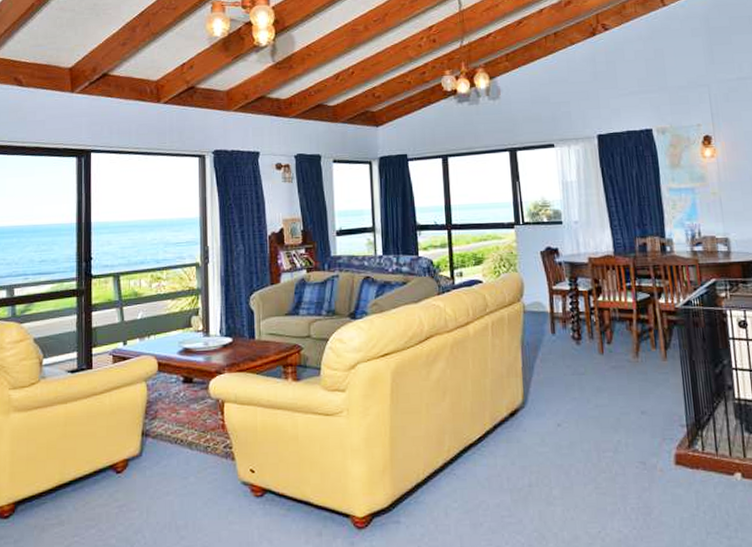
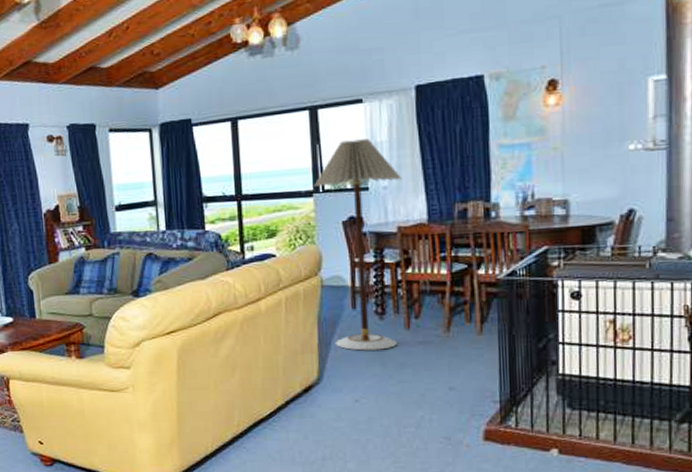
floor lamp: none [515,178,593,375] -> present [314,139,403,351]

